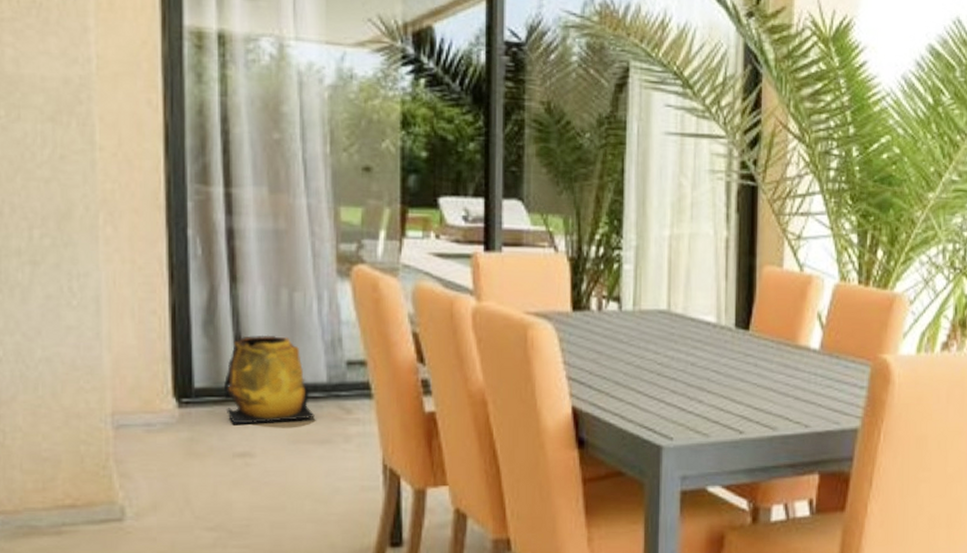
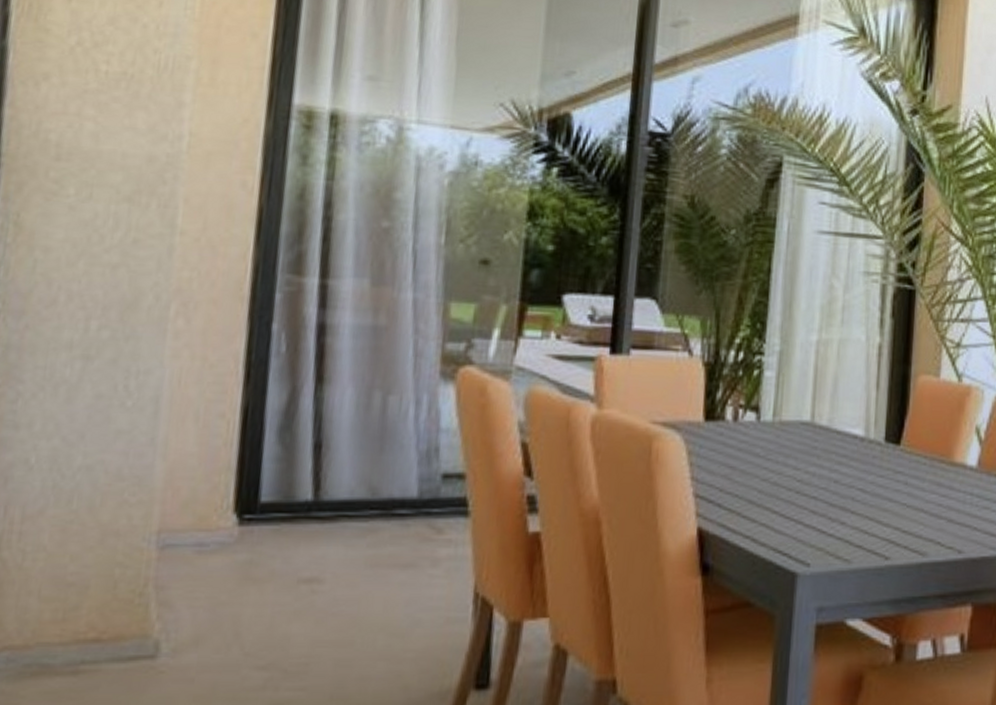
planter pot: present [223,334,315,424] -> none [294,442,399,545]

